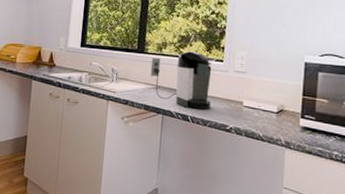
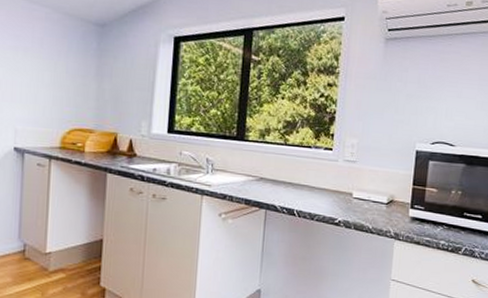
coffee maker: present [150,51,212,110] -> none [251,138,320,203]

